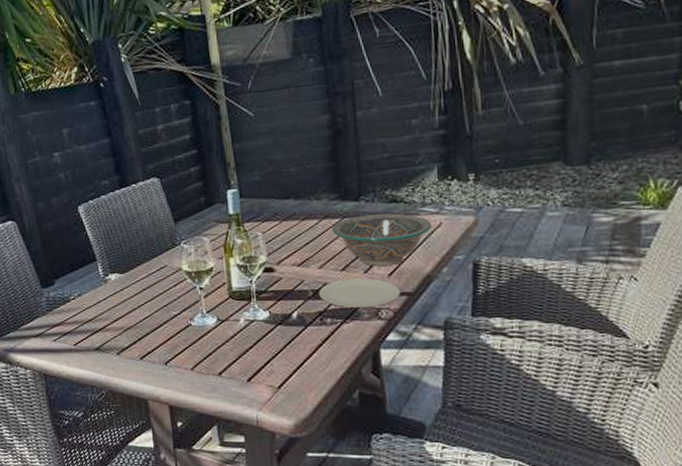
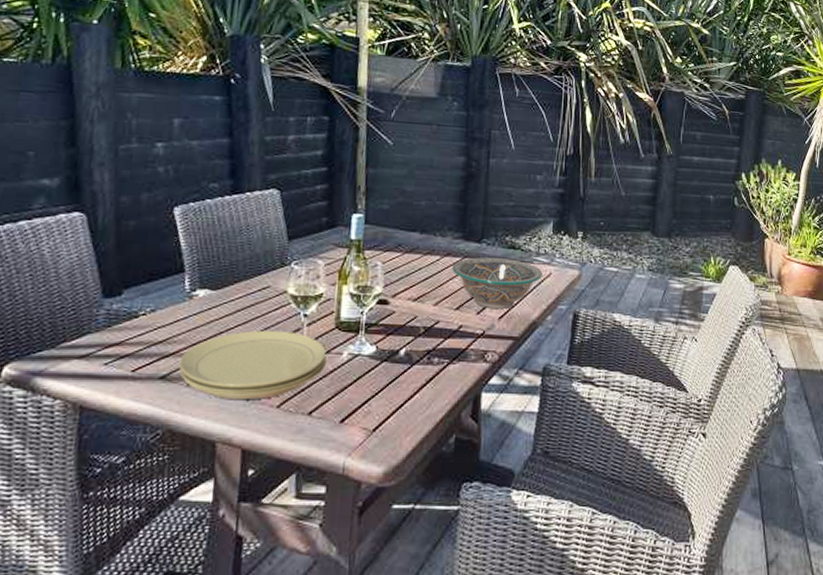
plate: none [107,303,227,365] -> present [179,330,328,401]
plate: present [318,278,400,309] -> none [430,318,507,350]

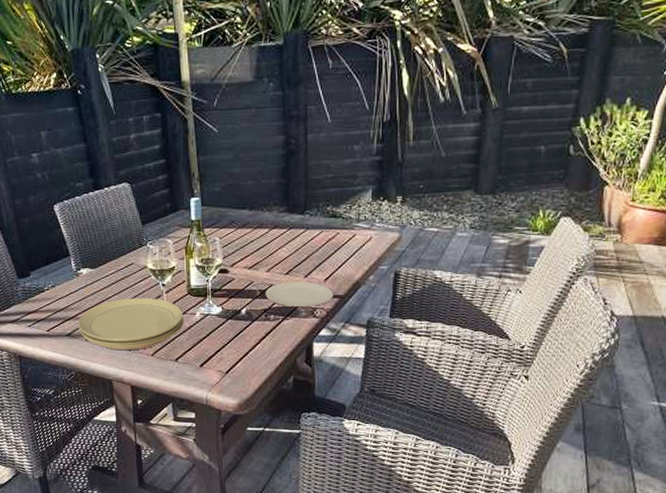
plate: none [430,318,507,350] -> present [265,282,333,308]
bowl: present [452,257,542,310] -> none [280,227,363,273]

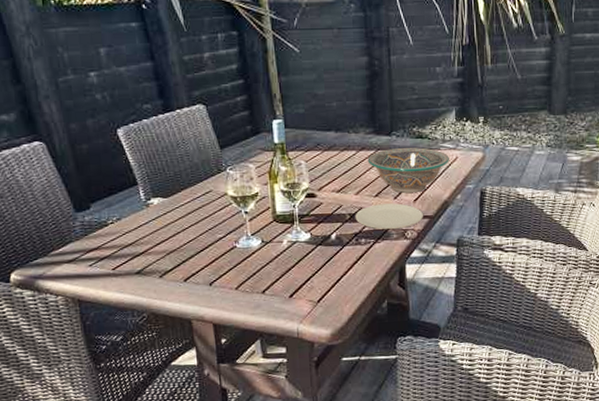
plate: present [78,297,185,351] -> none [149,226,271,287]
bowl: none [280,227,363,273] -> present [367,147,450,194]

